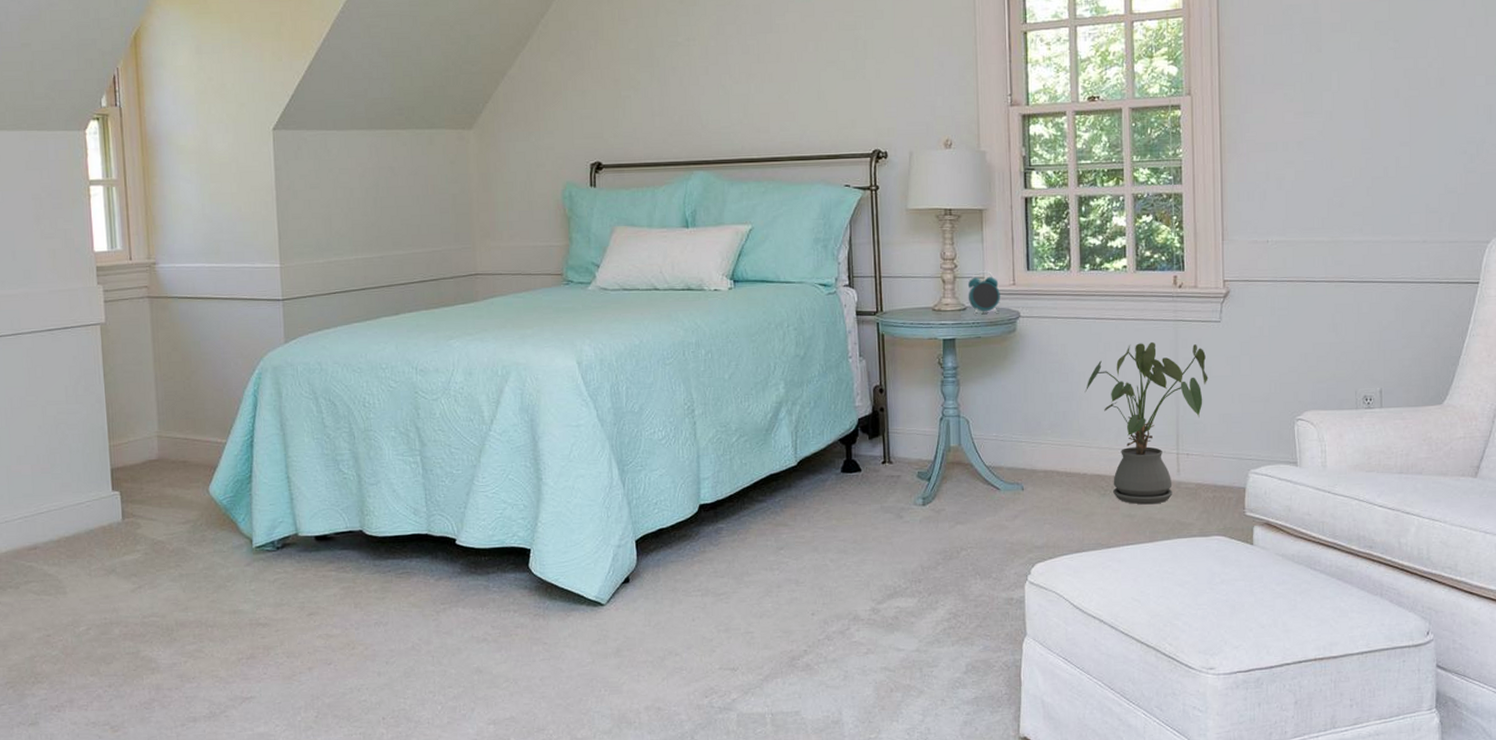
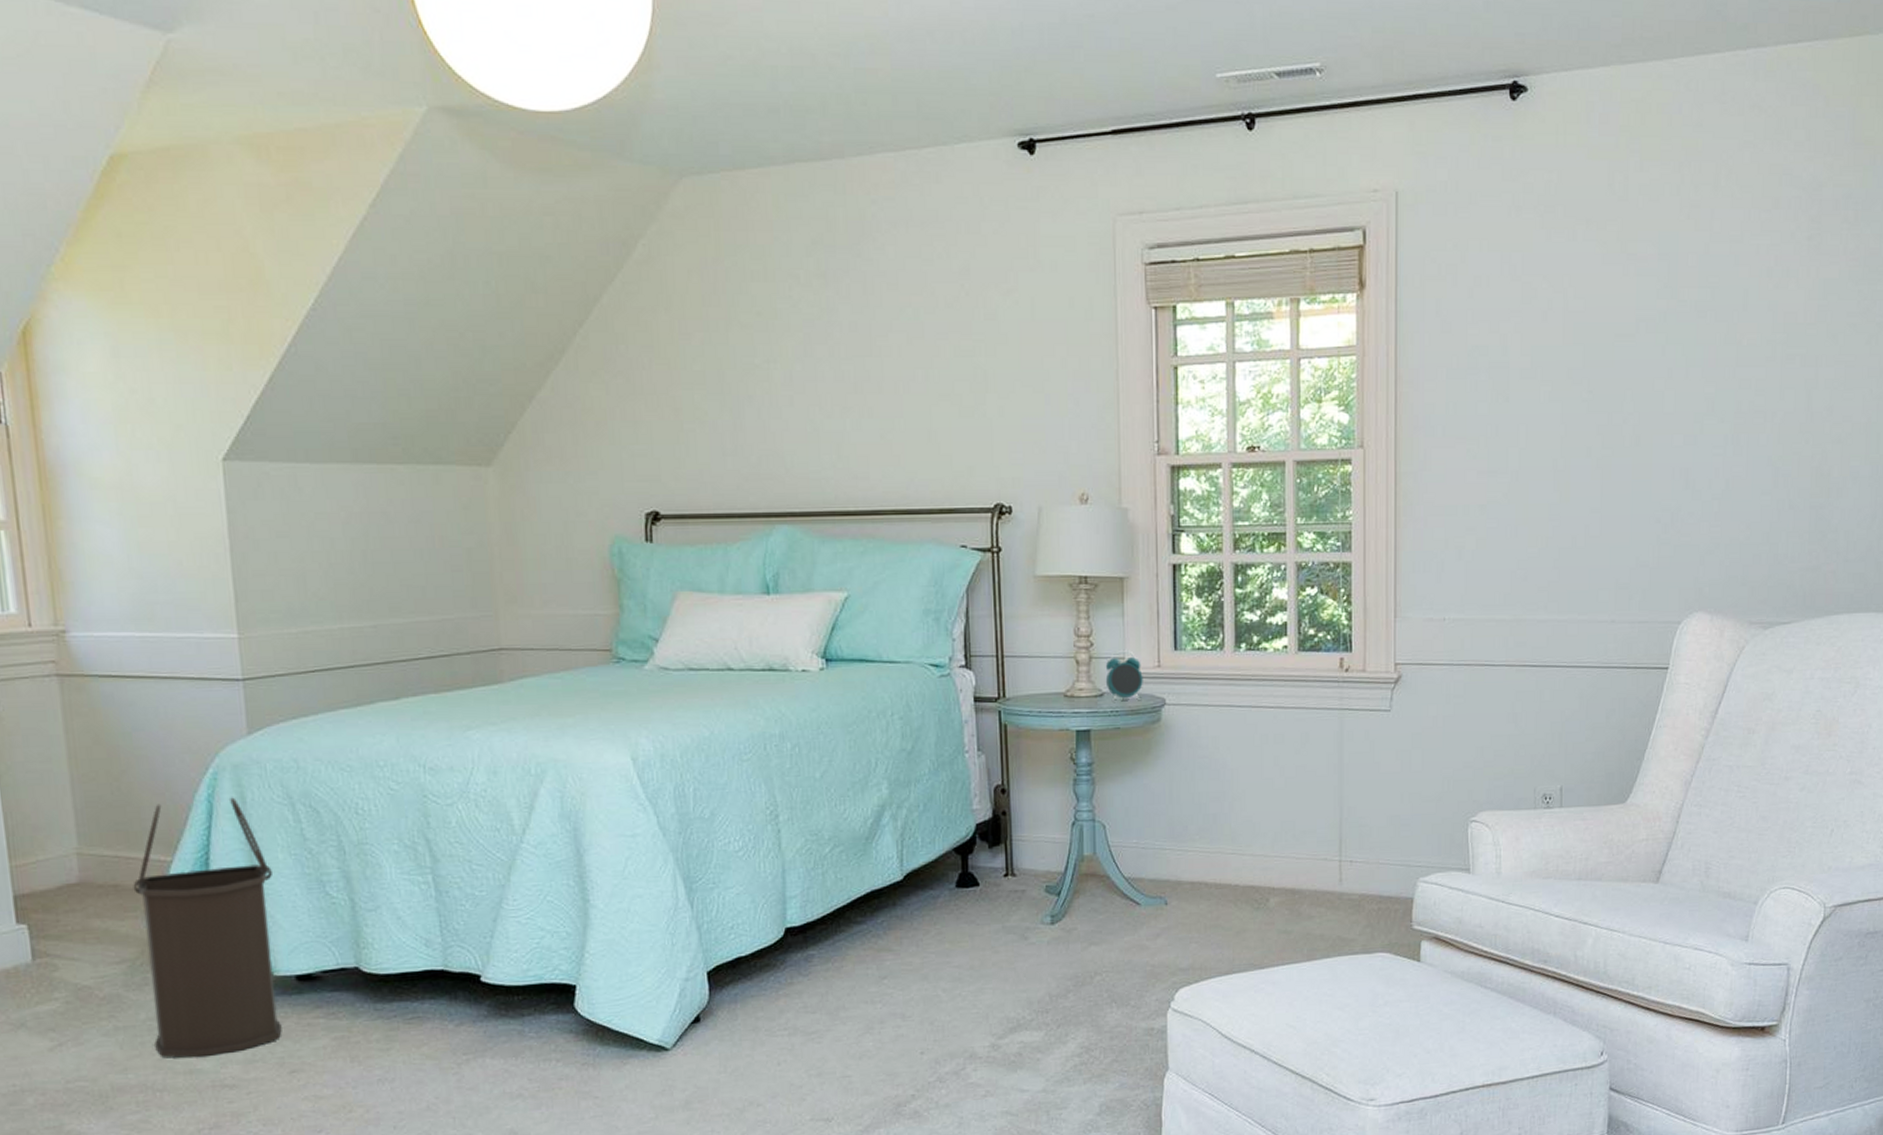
basket: none [197,393,303,600] -> present [133,797,282,1057]
house plant: present [1084,341,1209,505] -> none [1238,733,1376,919]

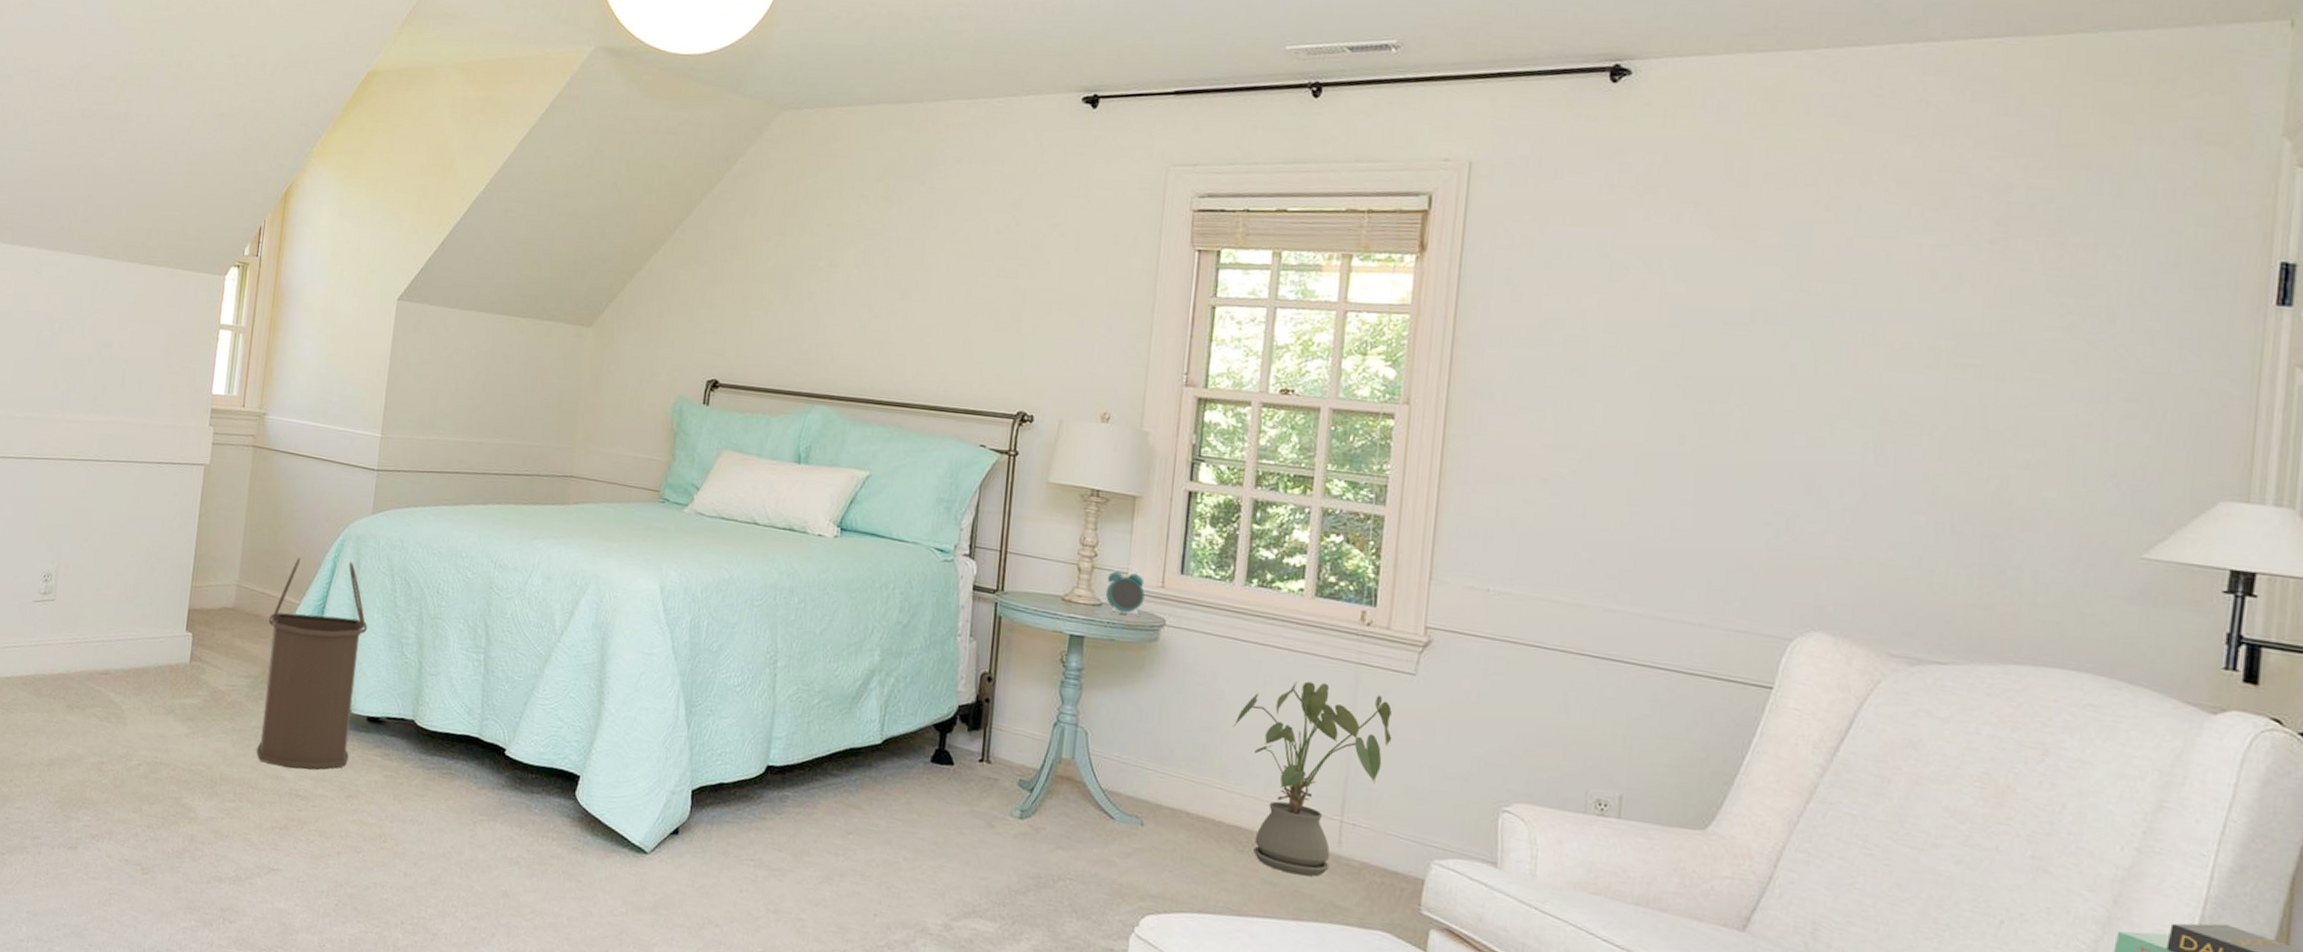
house plant: none [1238,733,1376,919] -> present [1233,681,1392,876]

